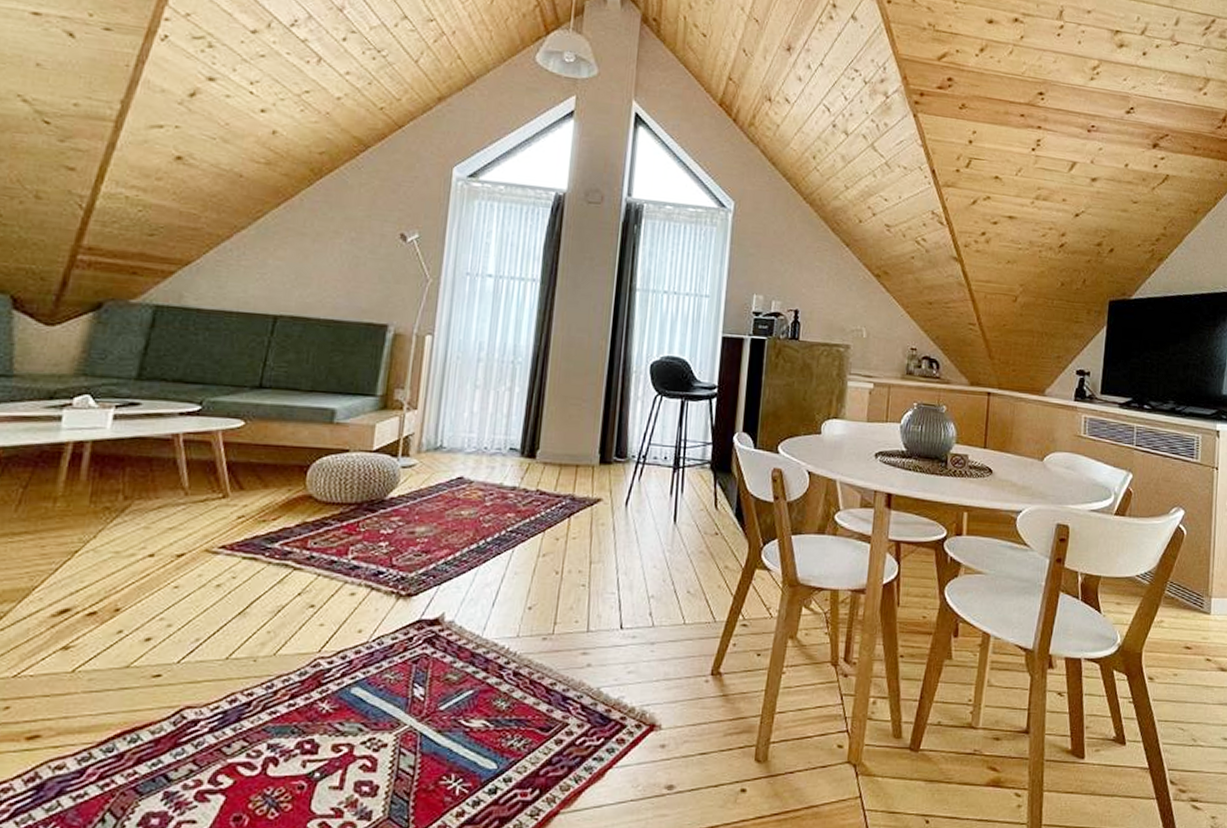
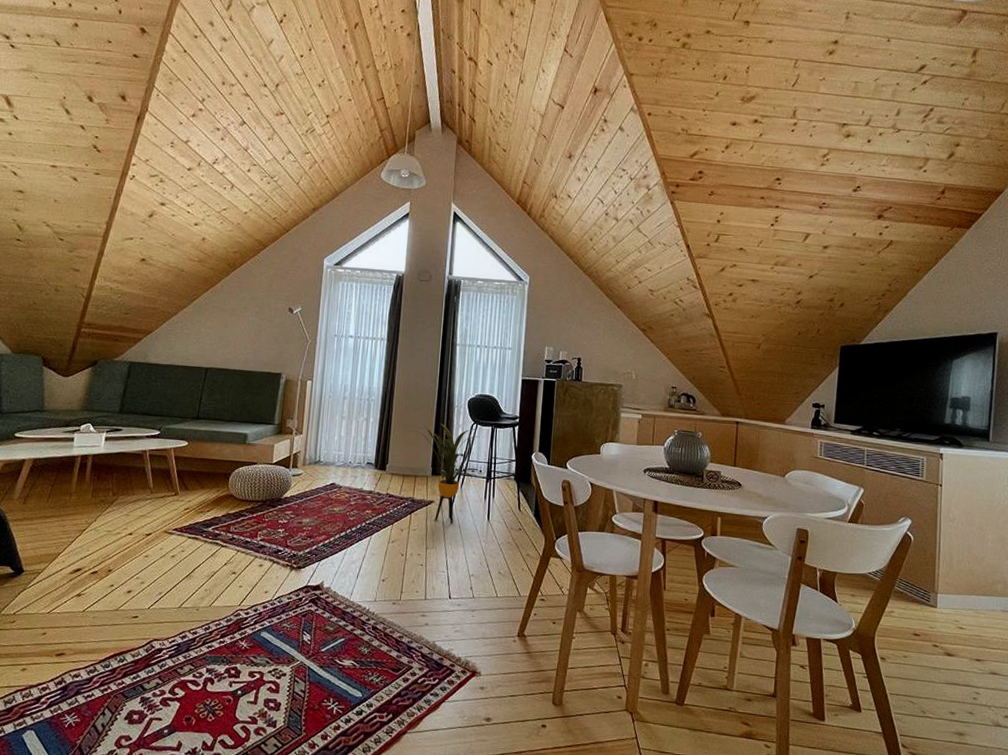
house plant: none [580,394,666,528] -> present [417,423,481,523]

